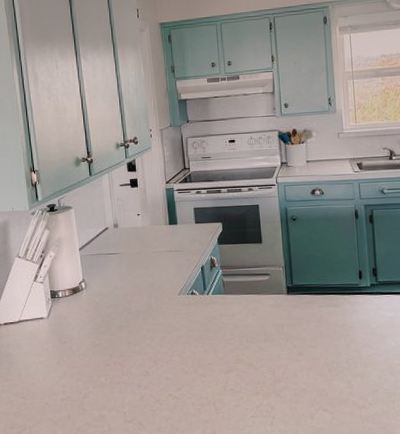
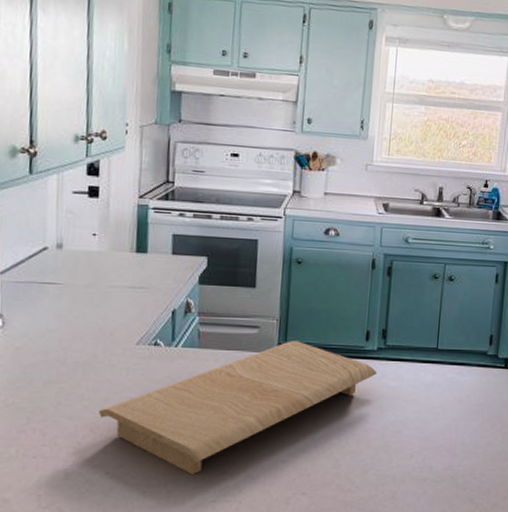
cutting board: none [157,283,373,395] -> present [98,341,377,474]

